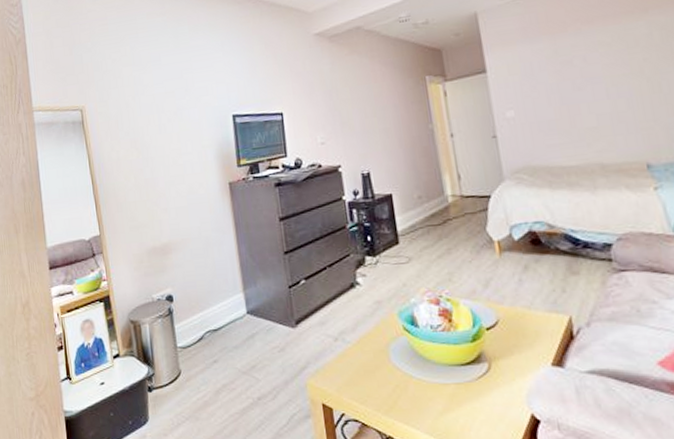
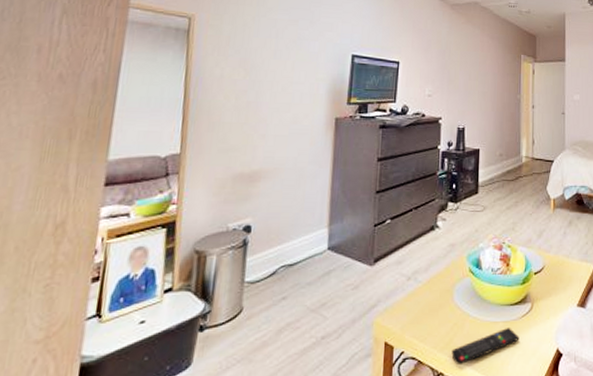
remote control: none [397,389,480,430] -> present [451,326,520,366]

